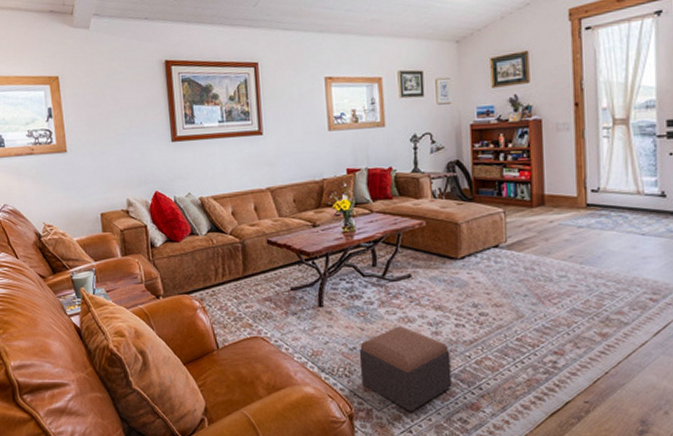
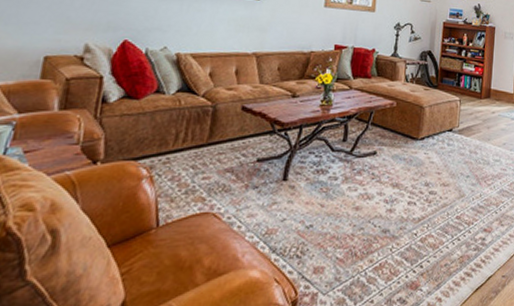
footstool: present [359,326,452,412] -> none [312,203,400,295]

